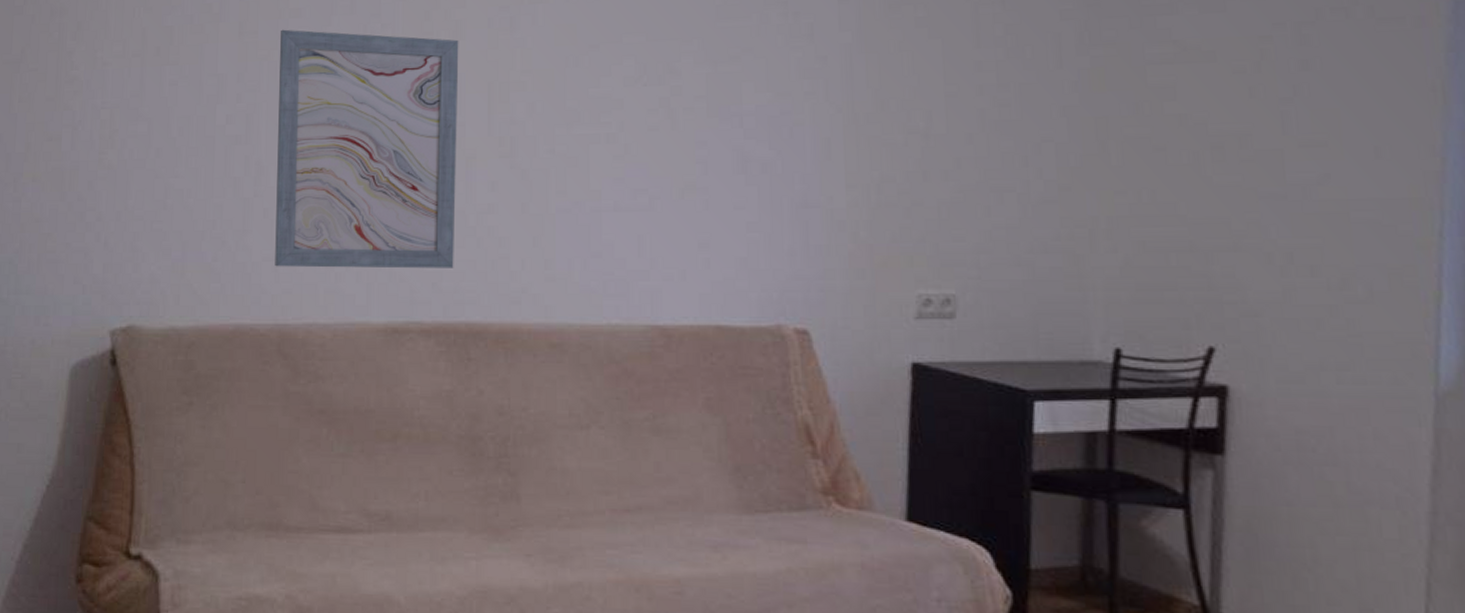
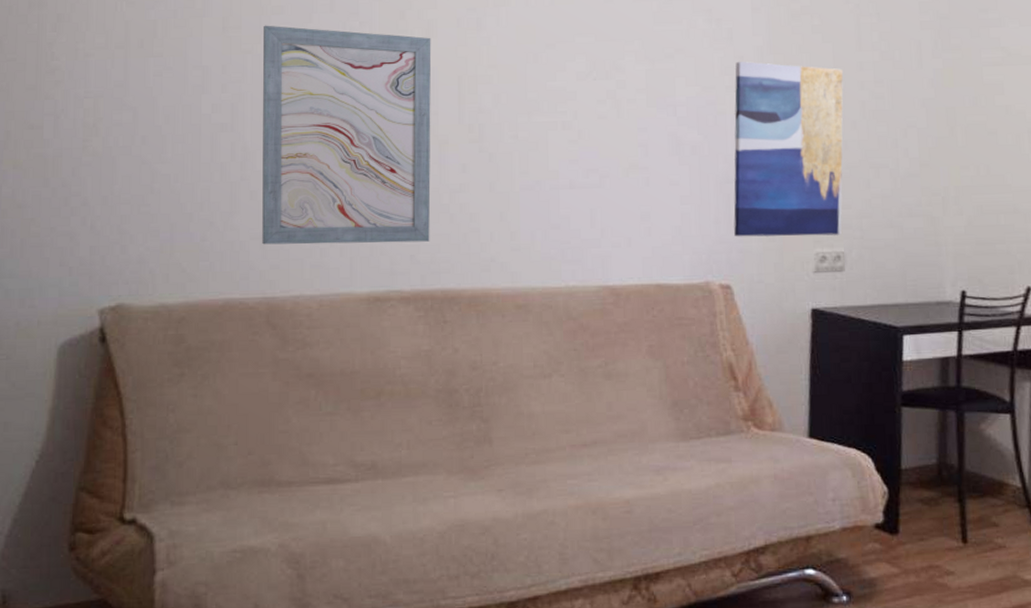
wall art: none [813,62,956,274] -> present [733,61,844,237]

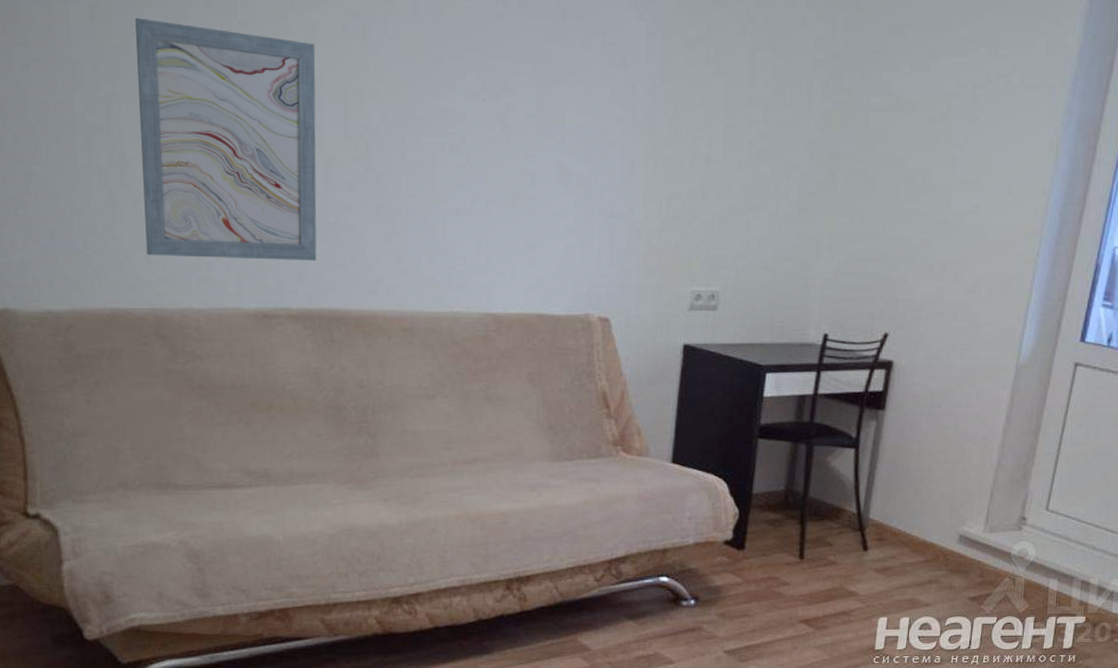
wall art: present [733,61,844,237] -> none [615,90,734,275]

